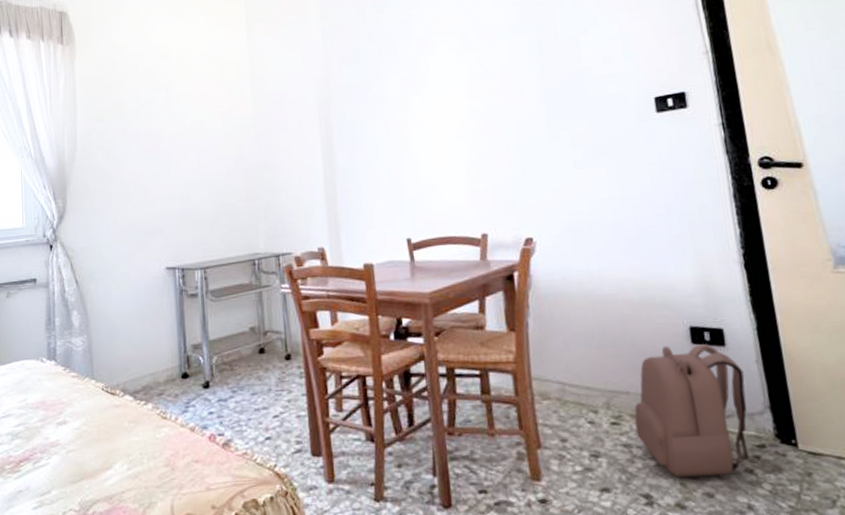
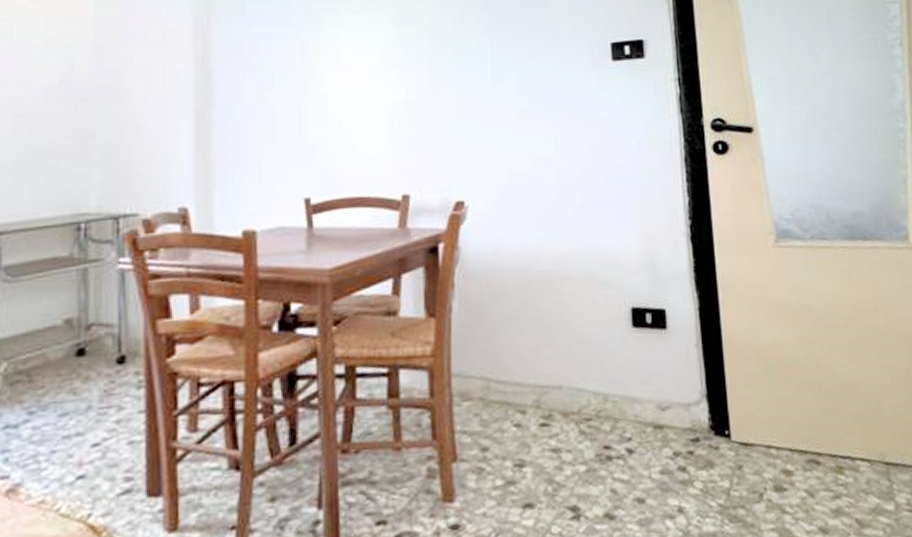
backpack: present [634,344,749,477] -> none [566,327,684,483]

